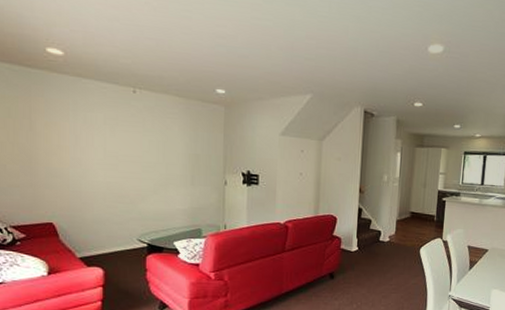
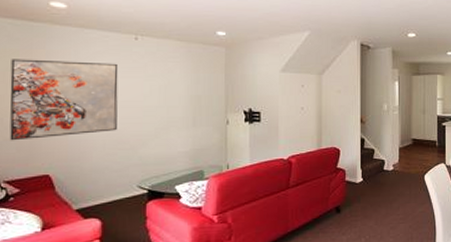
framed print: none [11,105,117,188] -> present [9,59,119,141]

